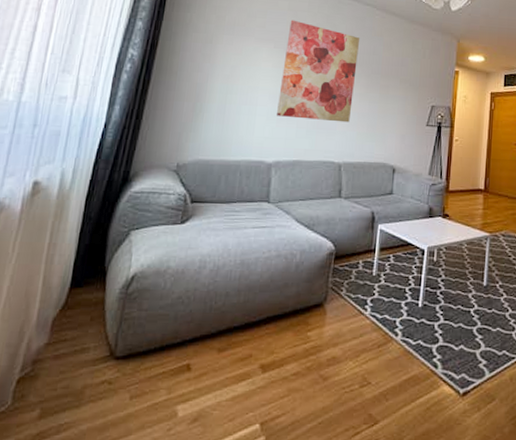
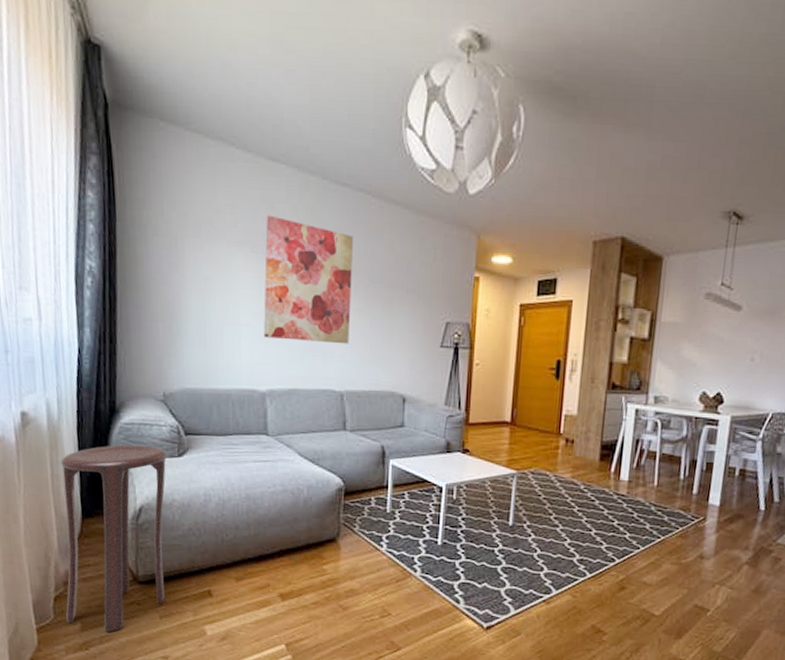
stool: none [24,212,170,419] -> present [61,444,167,633]

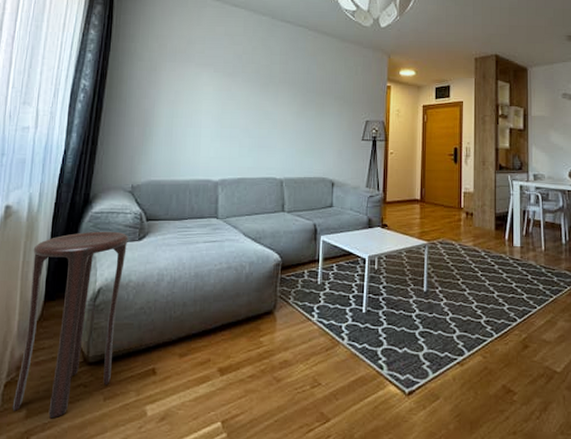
wall art: present [264,215,354,344] -> none [220,44,295,140]

